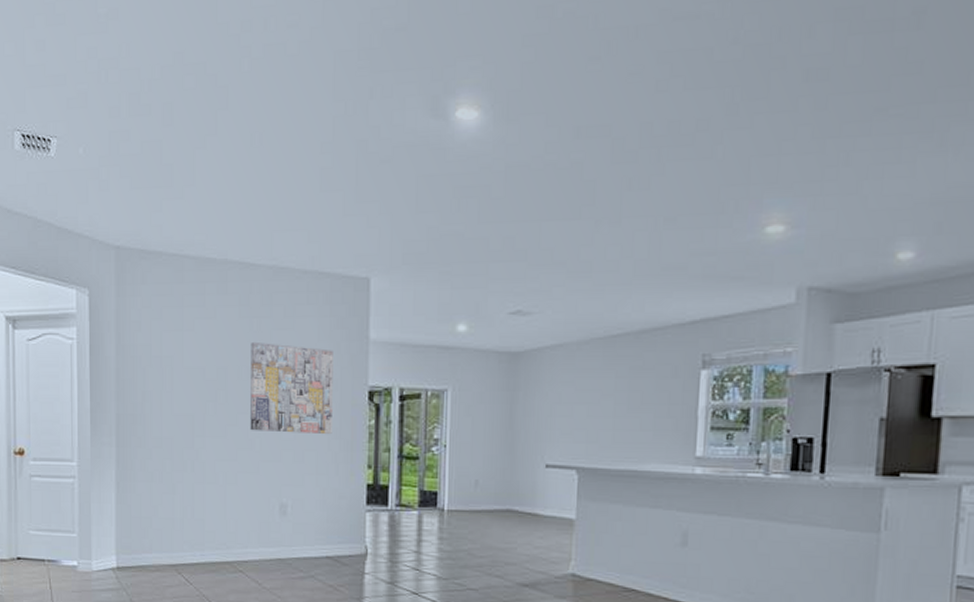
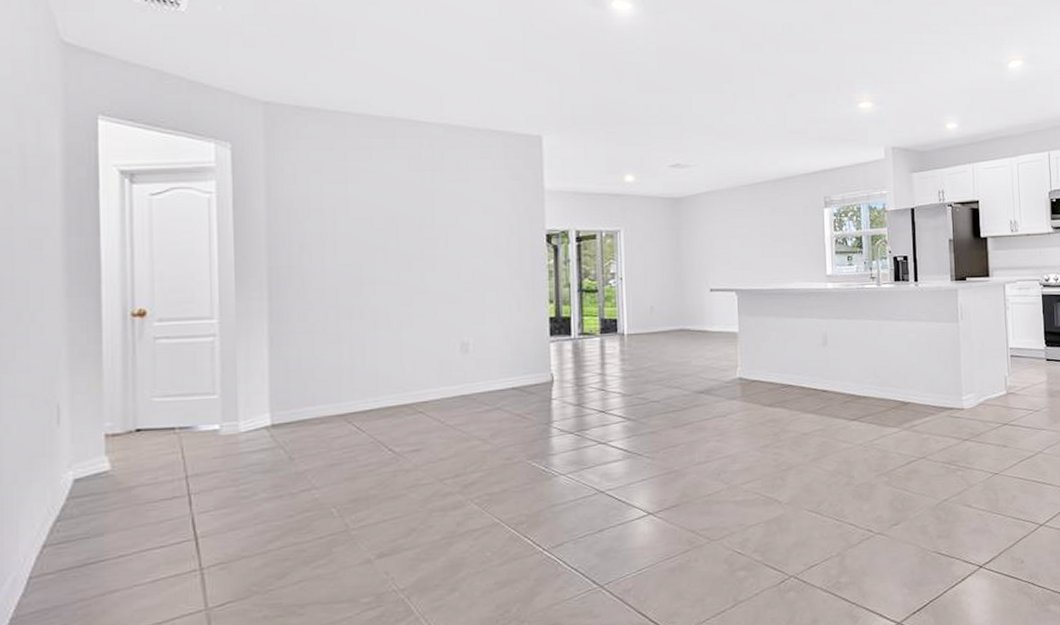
wall art: present [250,341,333,435] -> none [423,192,512,276]

